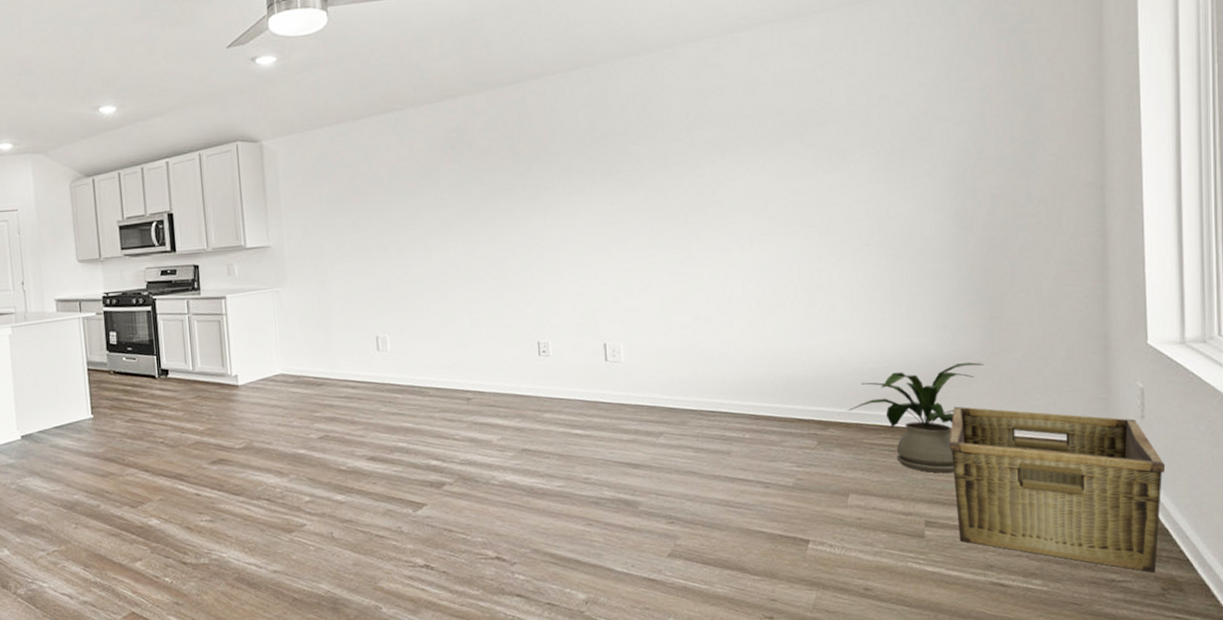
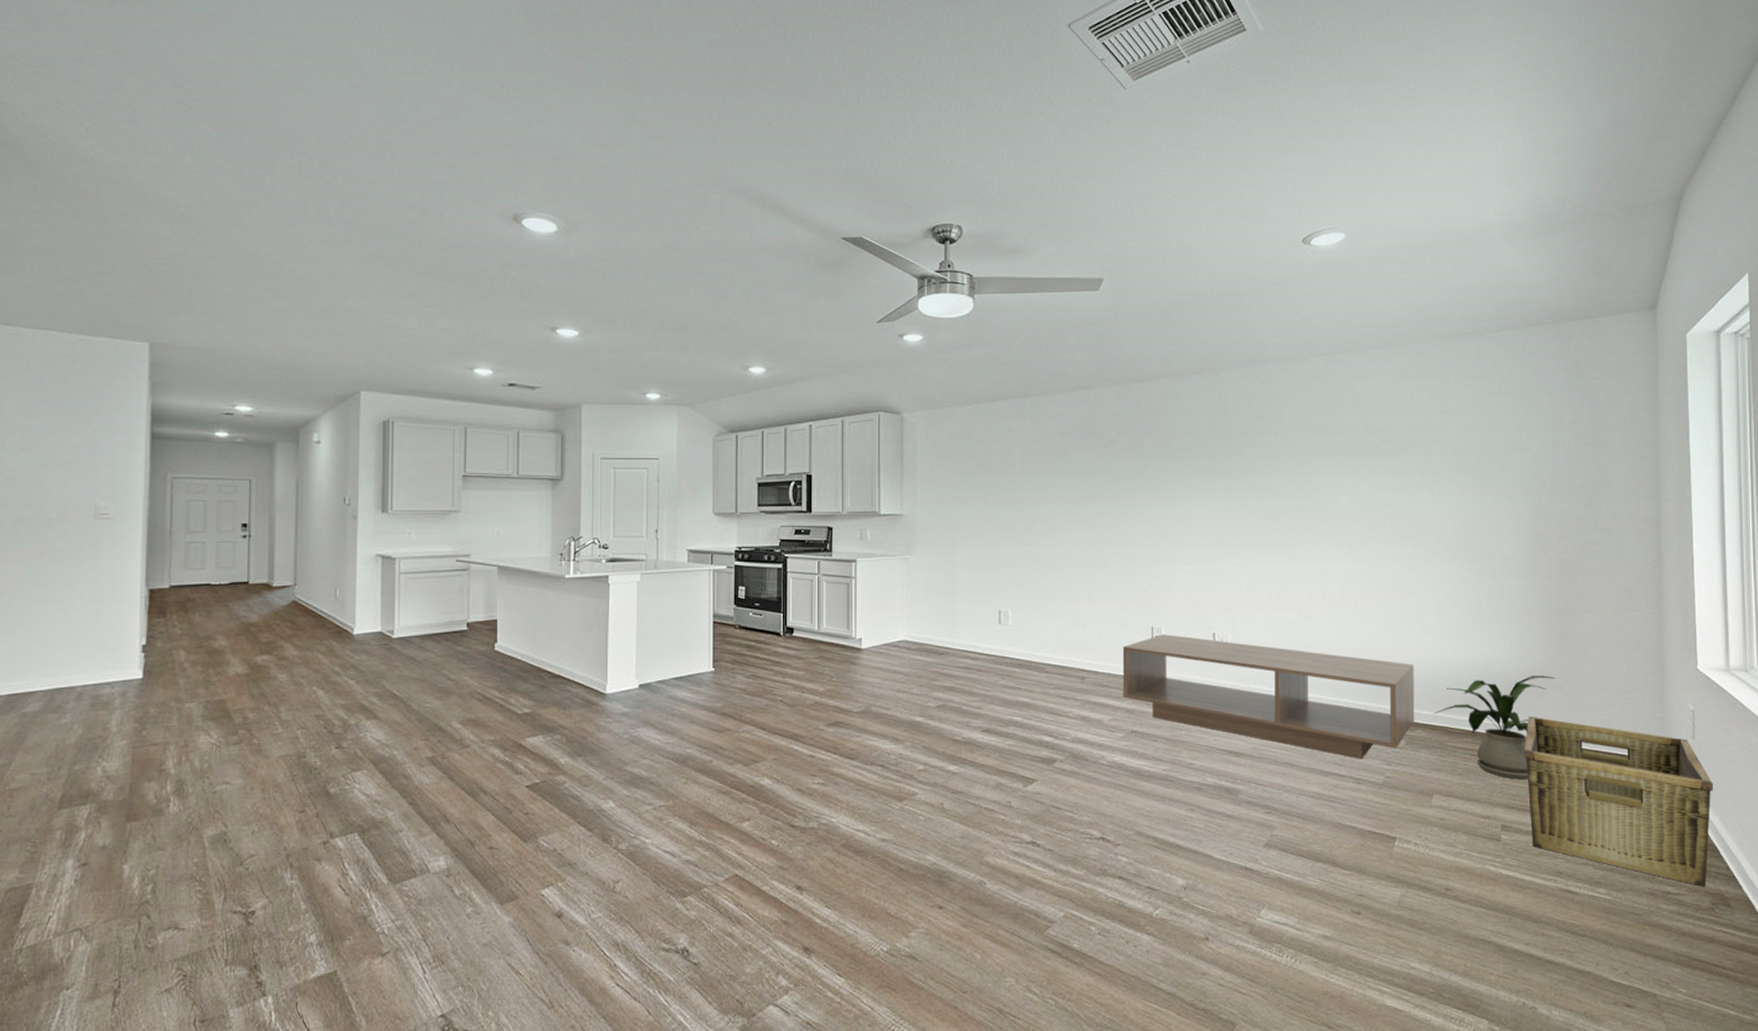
tv stand: none [508,348,827,463] -> present [1122,634,1415,759]

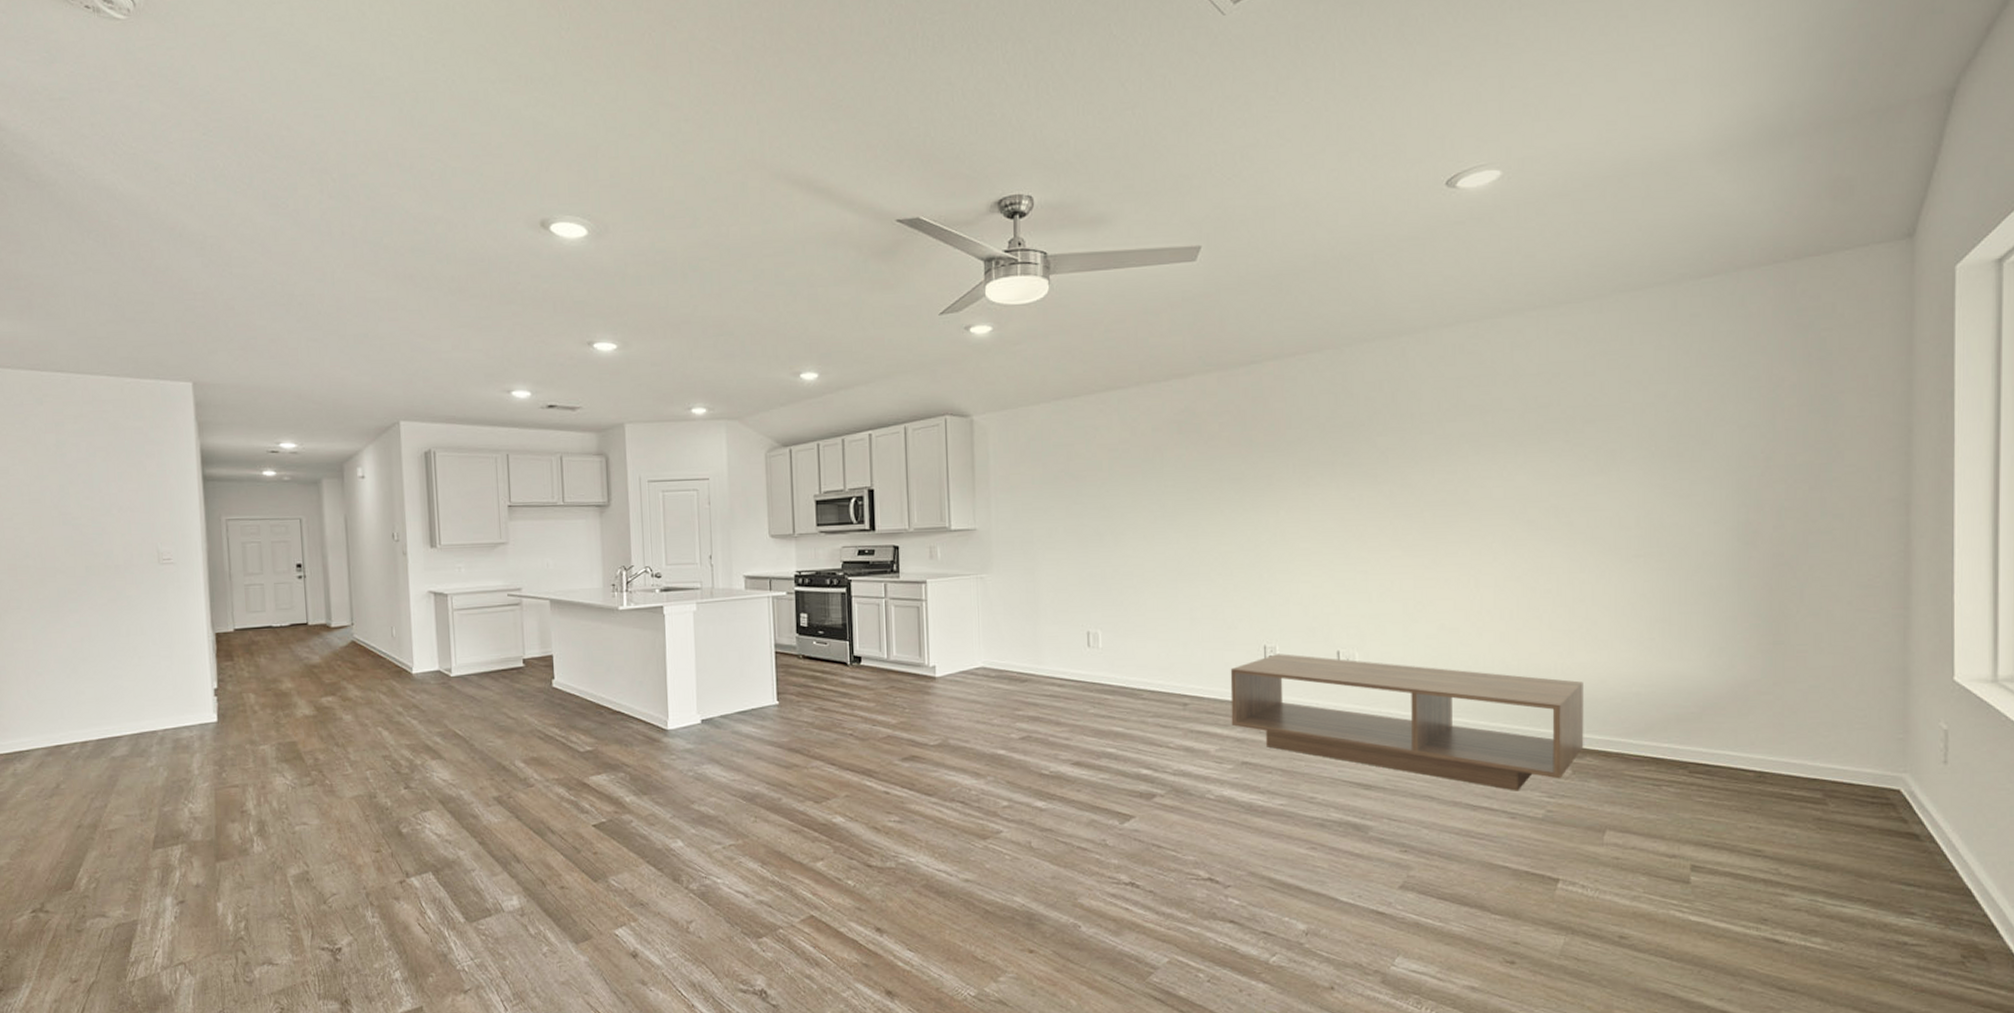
house plant: present [1433,675,1556,779] -> none [1607,691,1765,813]
hamper: present [1524,716,1714,887] -> none [1722,739,1971,937]

